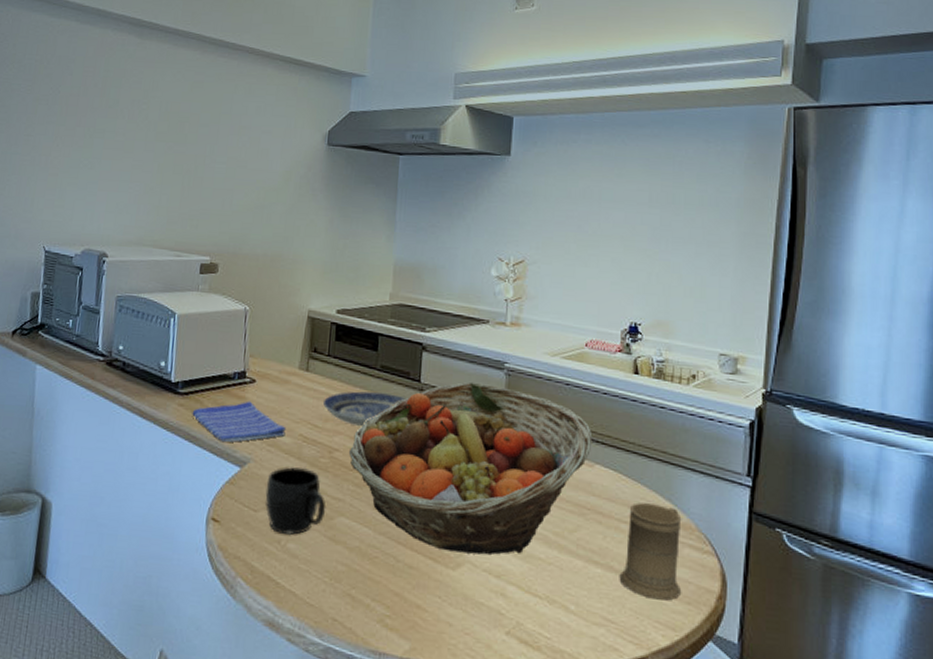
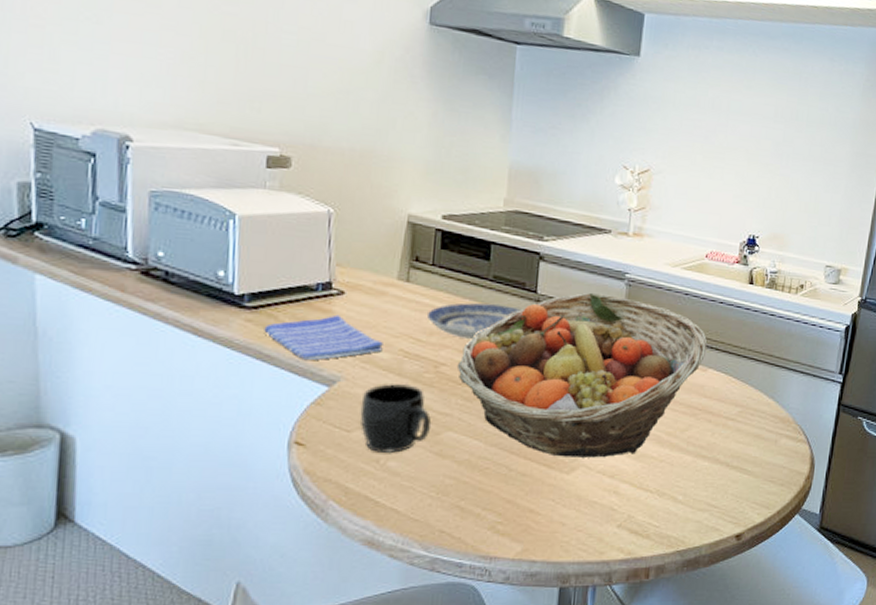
mug: present [619,502,682,601] -> none [723,401,782,484]

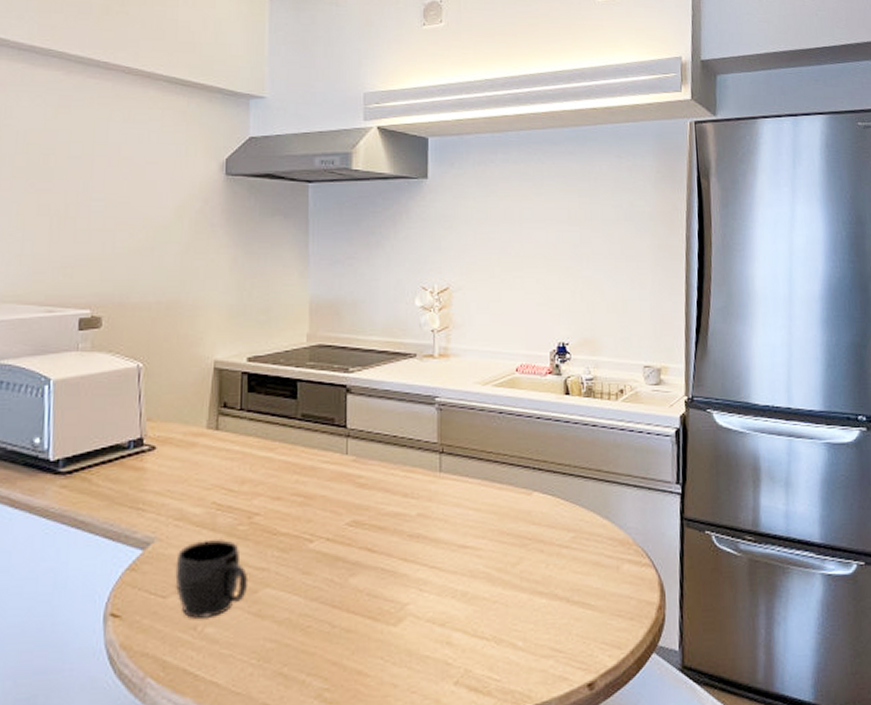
dish towel: present [264,314,383,361] -> none [78,471,195,524]
plate: present [428,303,521,339] -> none [238,444,332,484]
fruit basket: present [456,292,708,458] -> none [270,421,529,607]

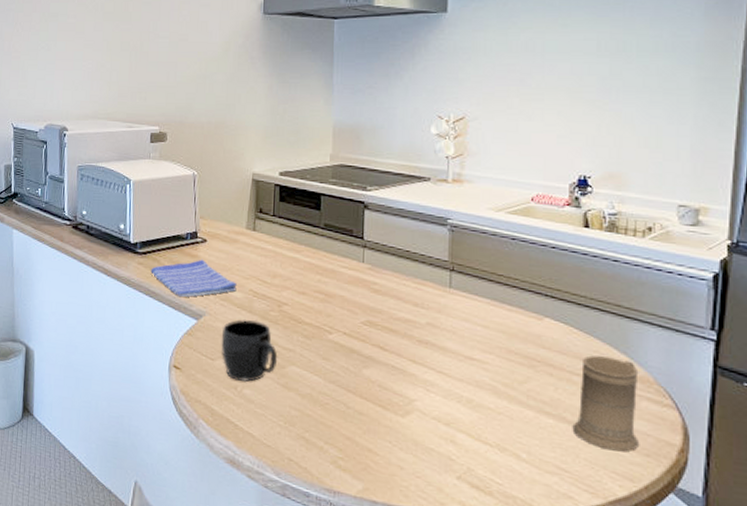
dish towel: none [78,471,195,524] -> present [150,259,237,298]
mug: none [564,524,623,621] -> present [572,355,639,452]

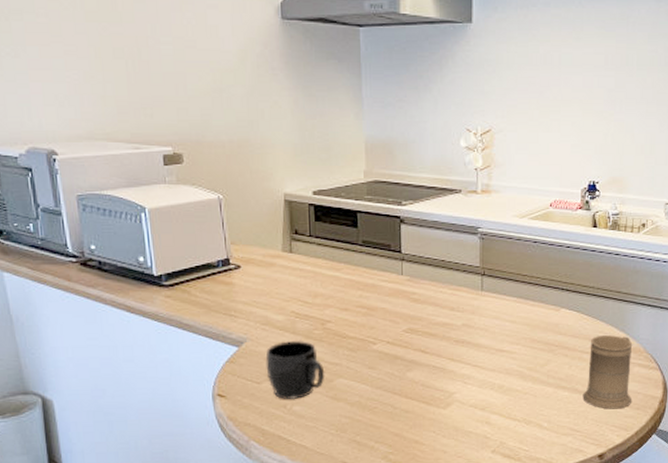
dish towel: present [150,259,237,298] -> none [181,286,277,327]

